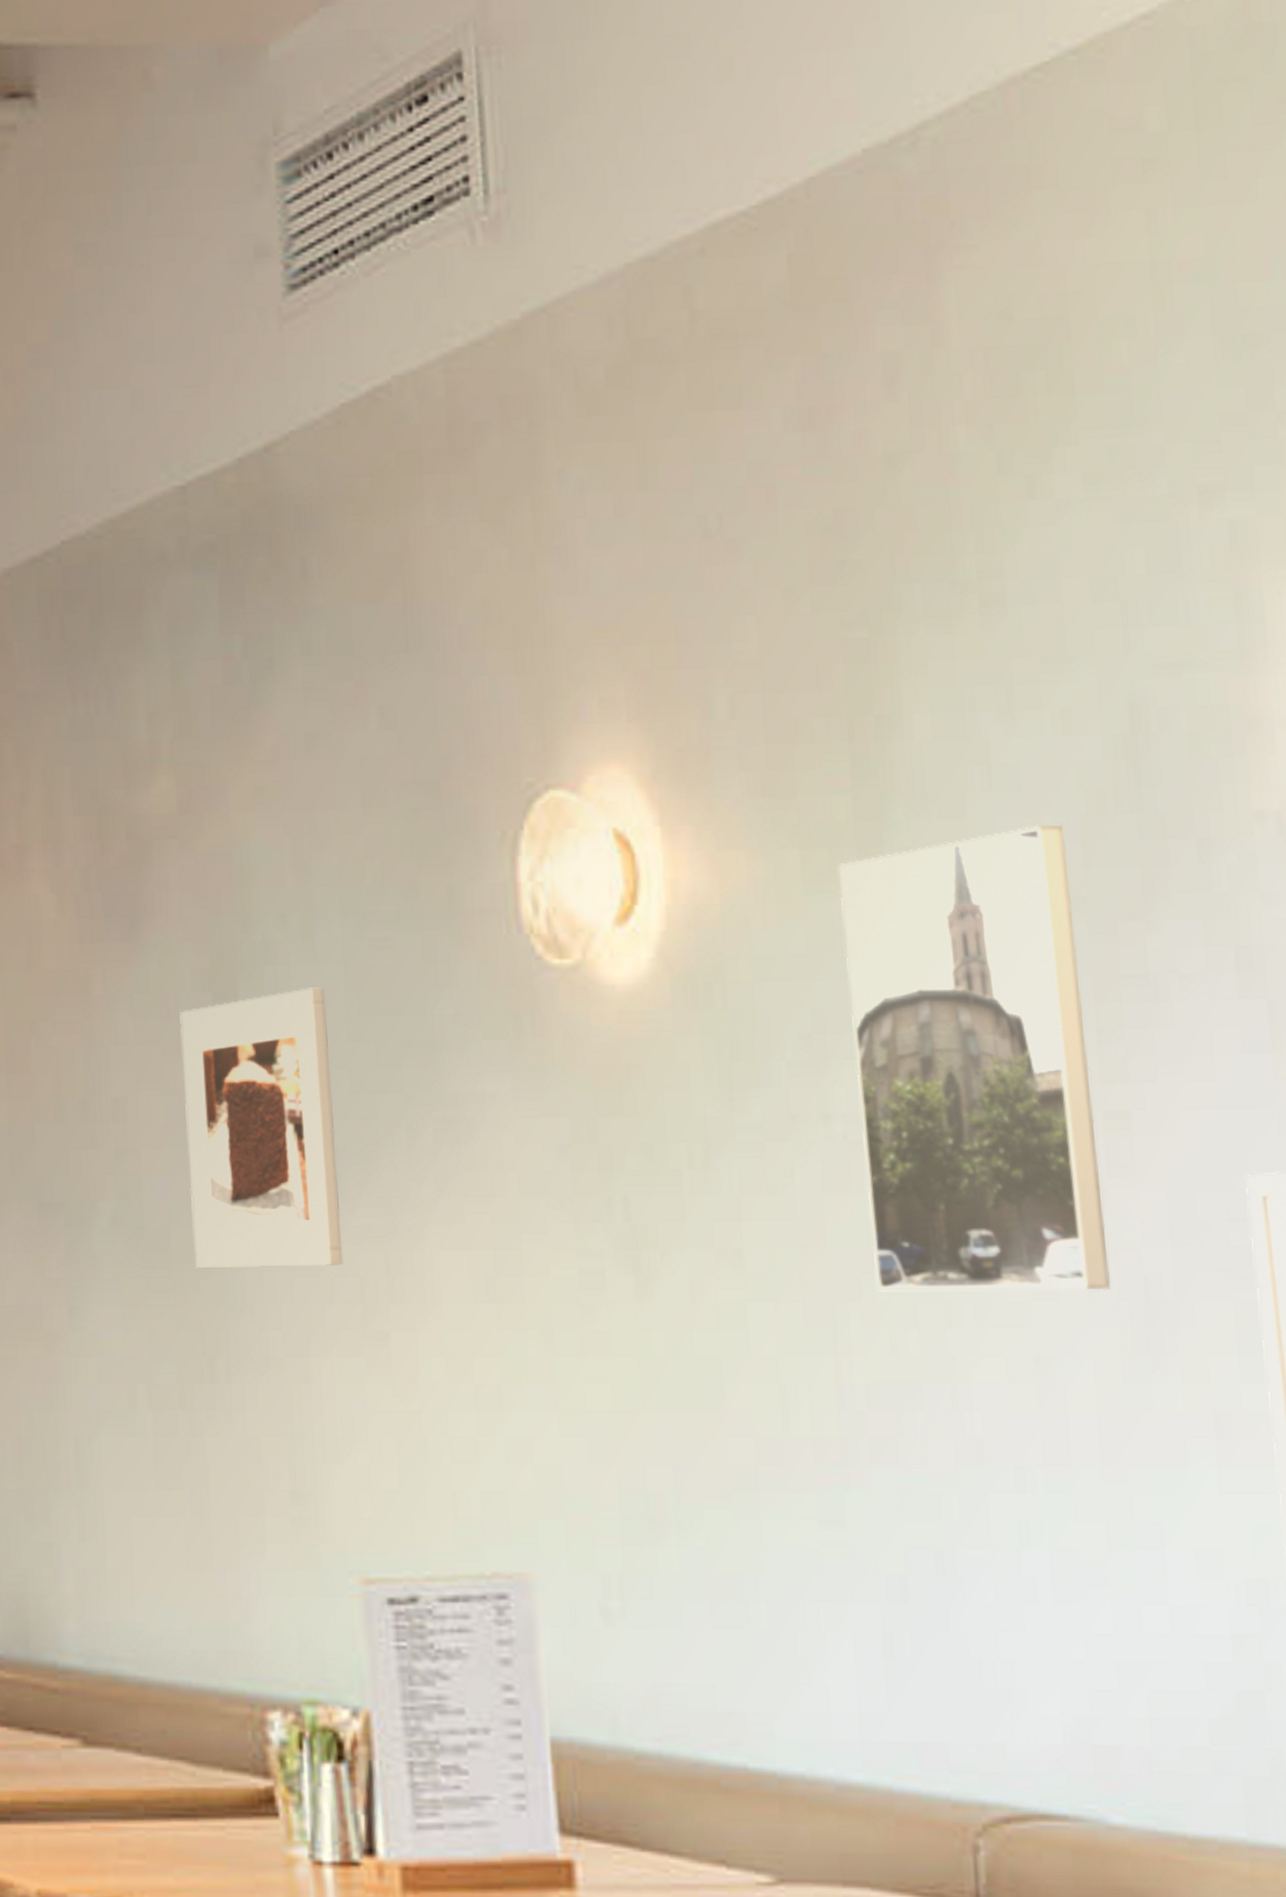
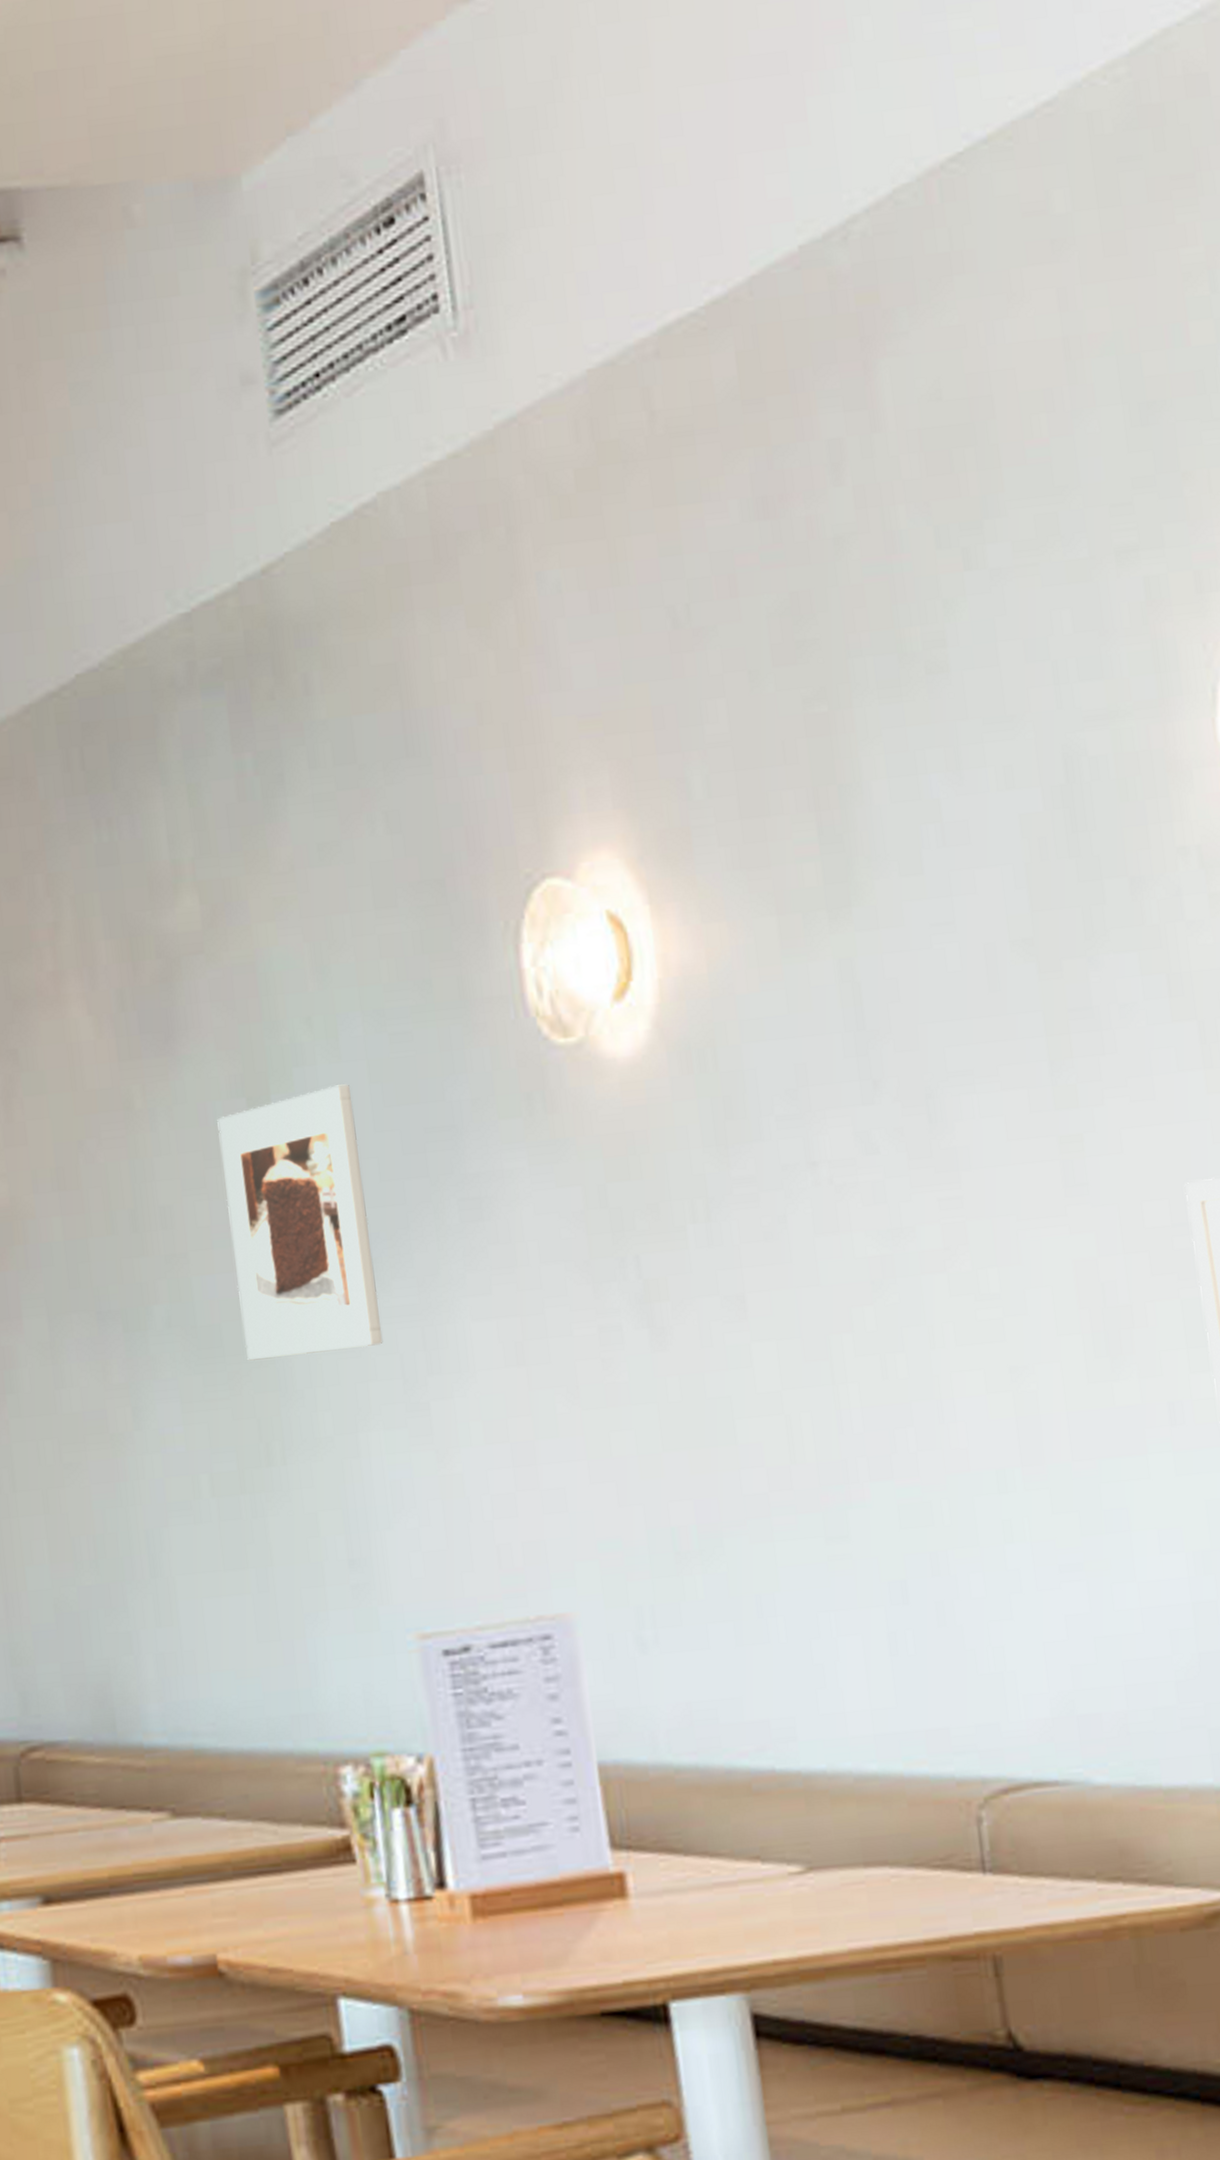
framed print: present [838,824,1111,1292] -> none [811,873,1073,1322]

